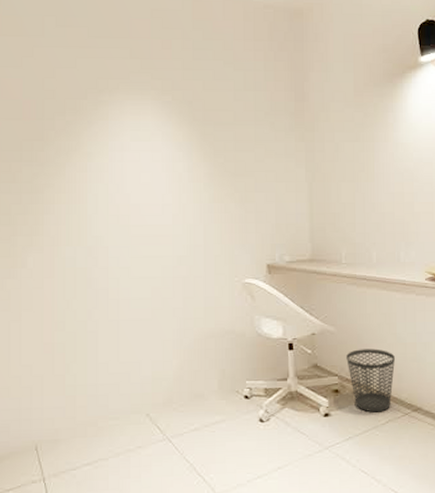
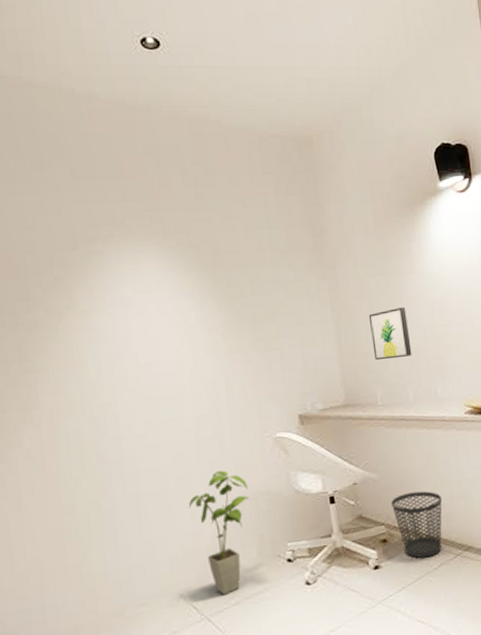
house plant: none [161,307,215,420] -> present [188,470,248,595]
wall art: none [341,173,379,221] -> present [369,307,412,361]

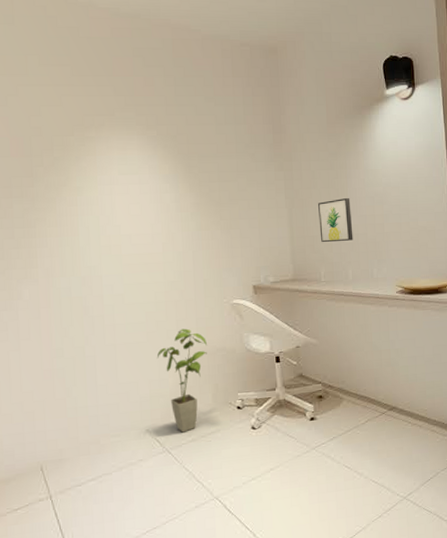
wastebasket: present [391,491,442,559] -> none [328,357,372,414]

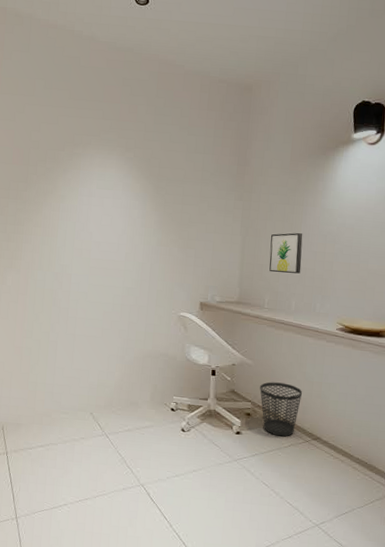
house plant: present [156,328,207,433] -> none [107,331,152,422]
wastebasket: none [328,357,372,414] -> present [260,382,302,437]

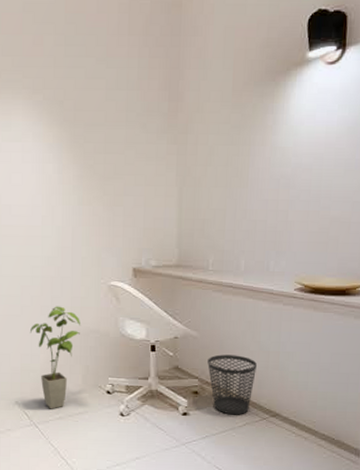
house plant: none [107,331,152,422] -> present [29,306,80,409]
wall art: present [269,233,303,274] -> none [212,179,251,228]

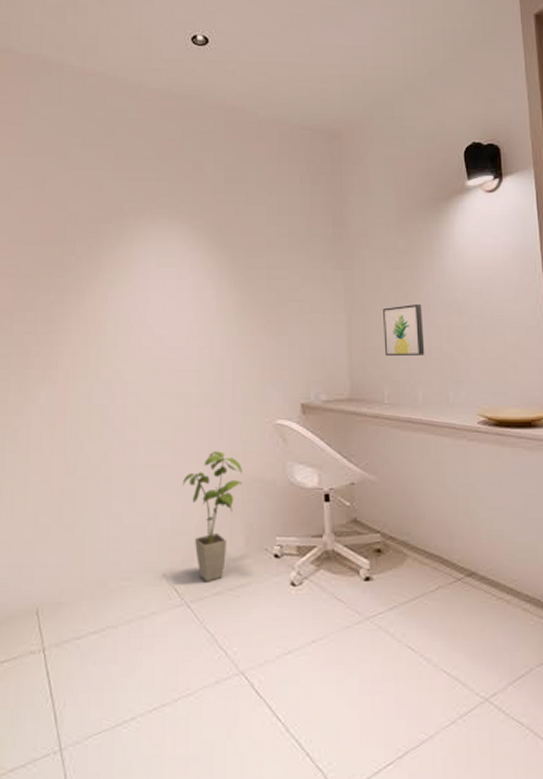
wastebasket: present [207,354,257,415] -> none [390,502,445,577]
wall art: none [212,179,251,228] -> present [383,305,425,357]

